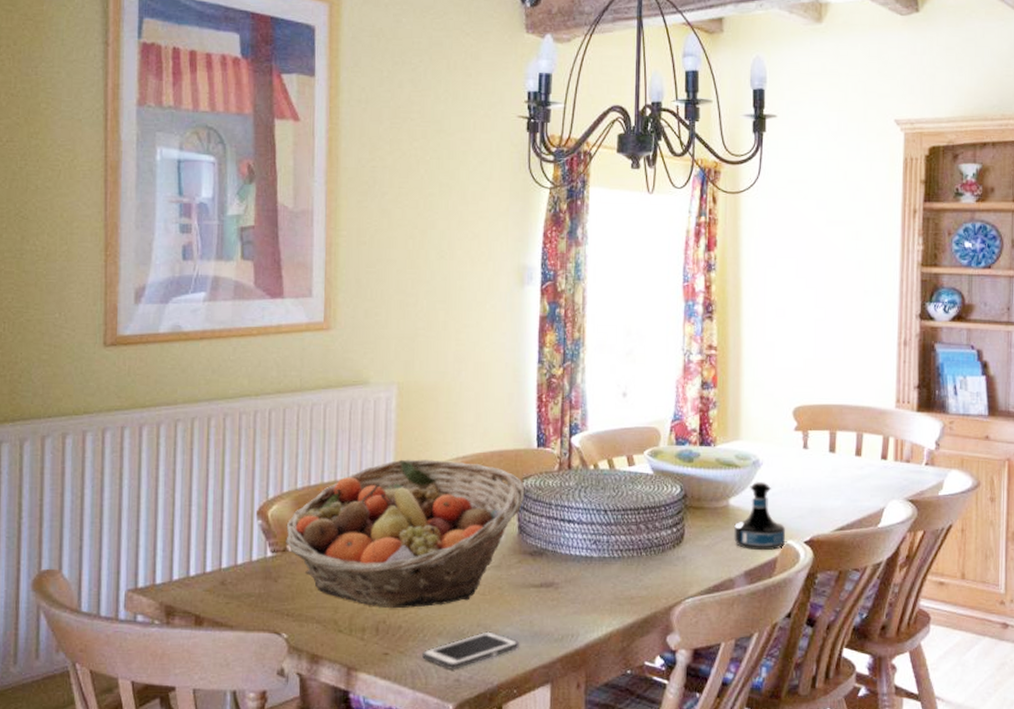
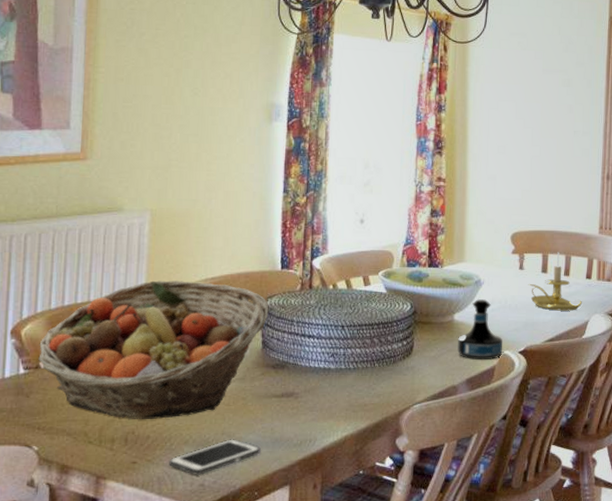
candle holder: none [813,429,878,496] -> present [528,252,583,311]

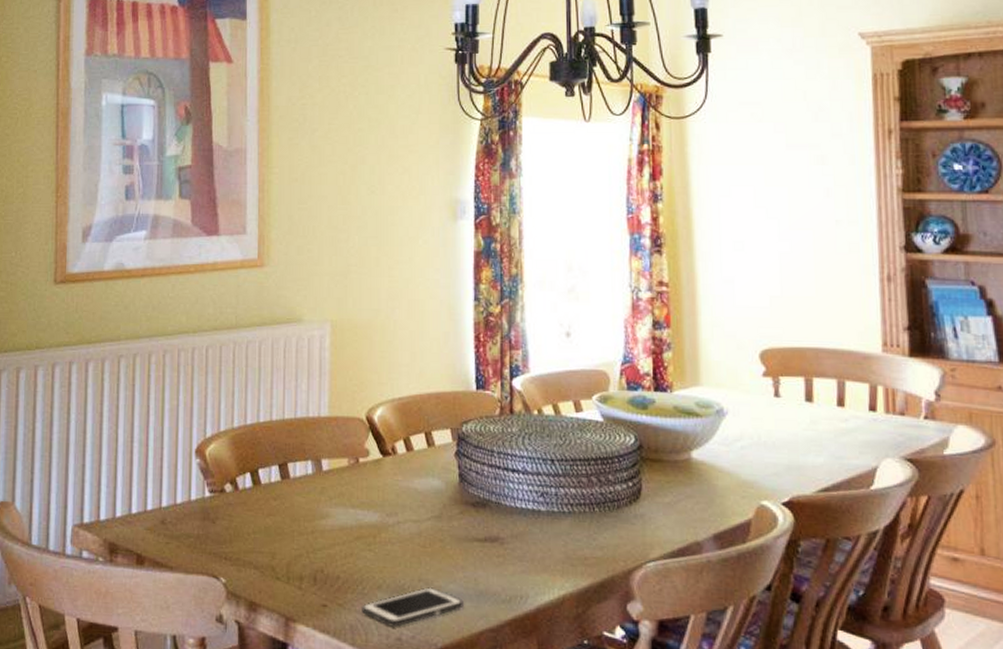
fruit basket: present [38,280,269,420] -> none [223,399,465,558]
tequila bottle: present [457,299,502,361] -> none [699,433,759,512]
candle holder: present [528,252,583,311] -> none [787,375,867,453]

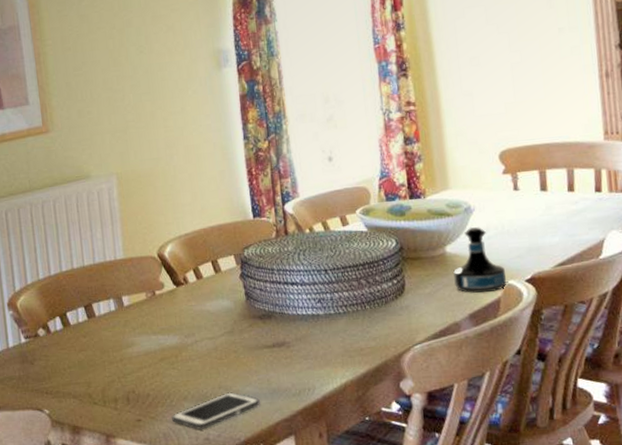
tequila bottle: none [699,433,759,512] -> present [453,227,506,293]

